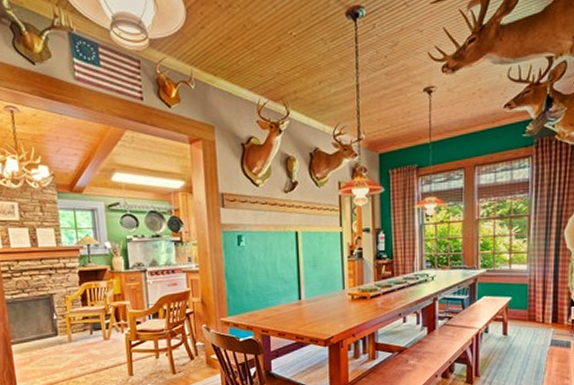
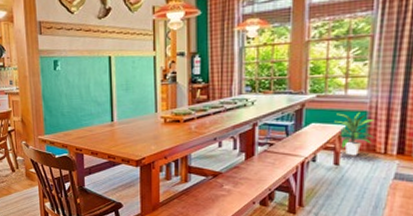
indoor plant: none [502,284,535,326] -> present [334,111,375,156]

